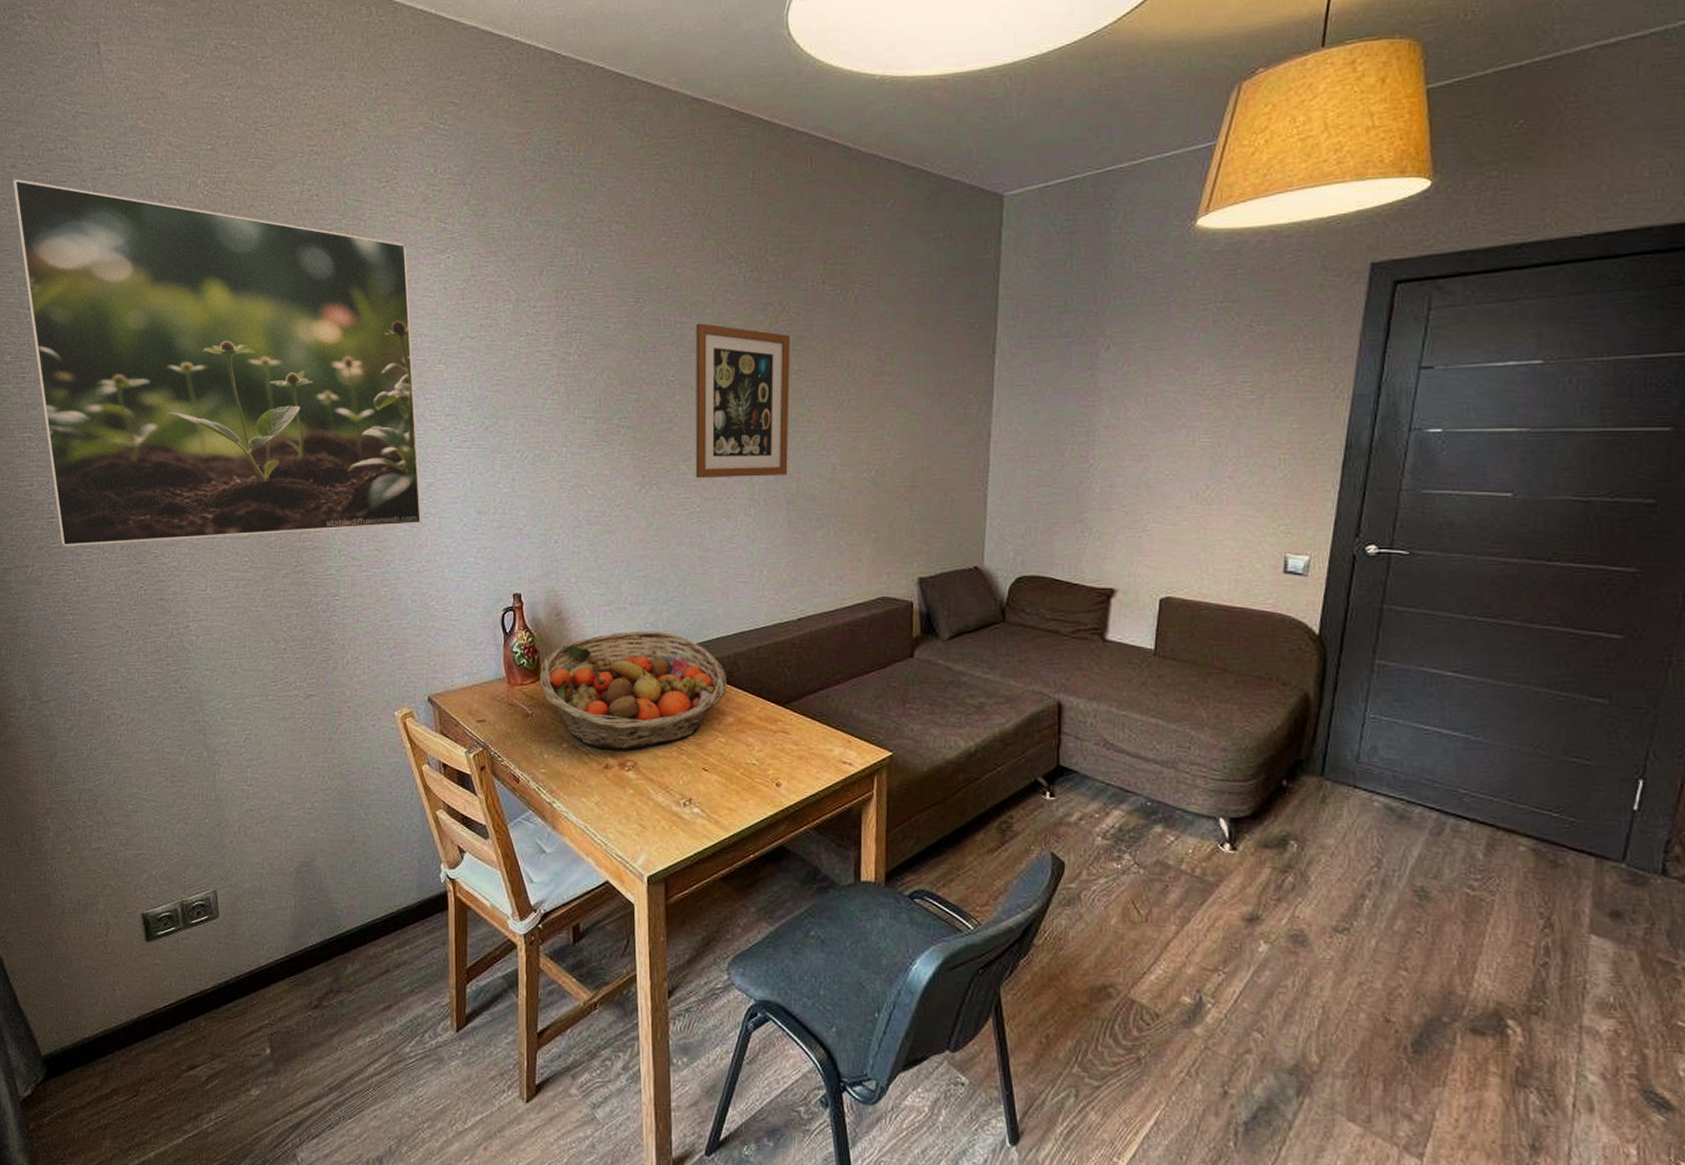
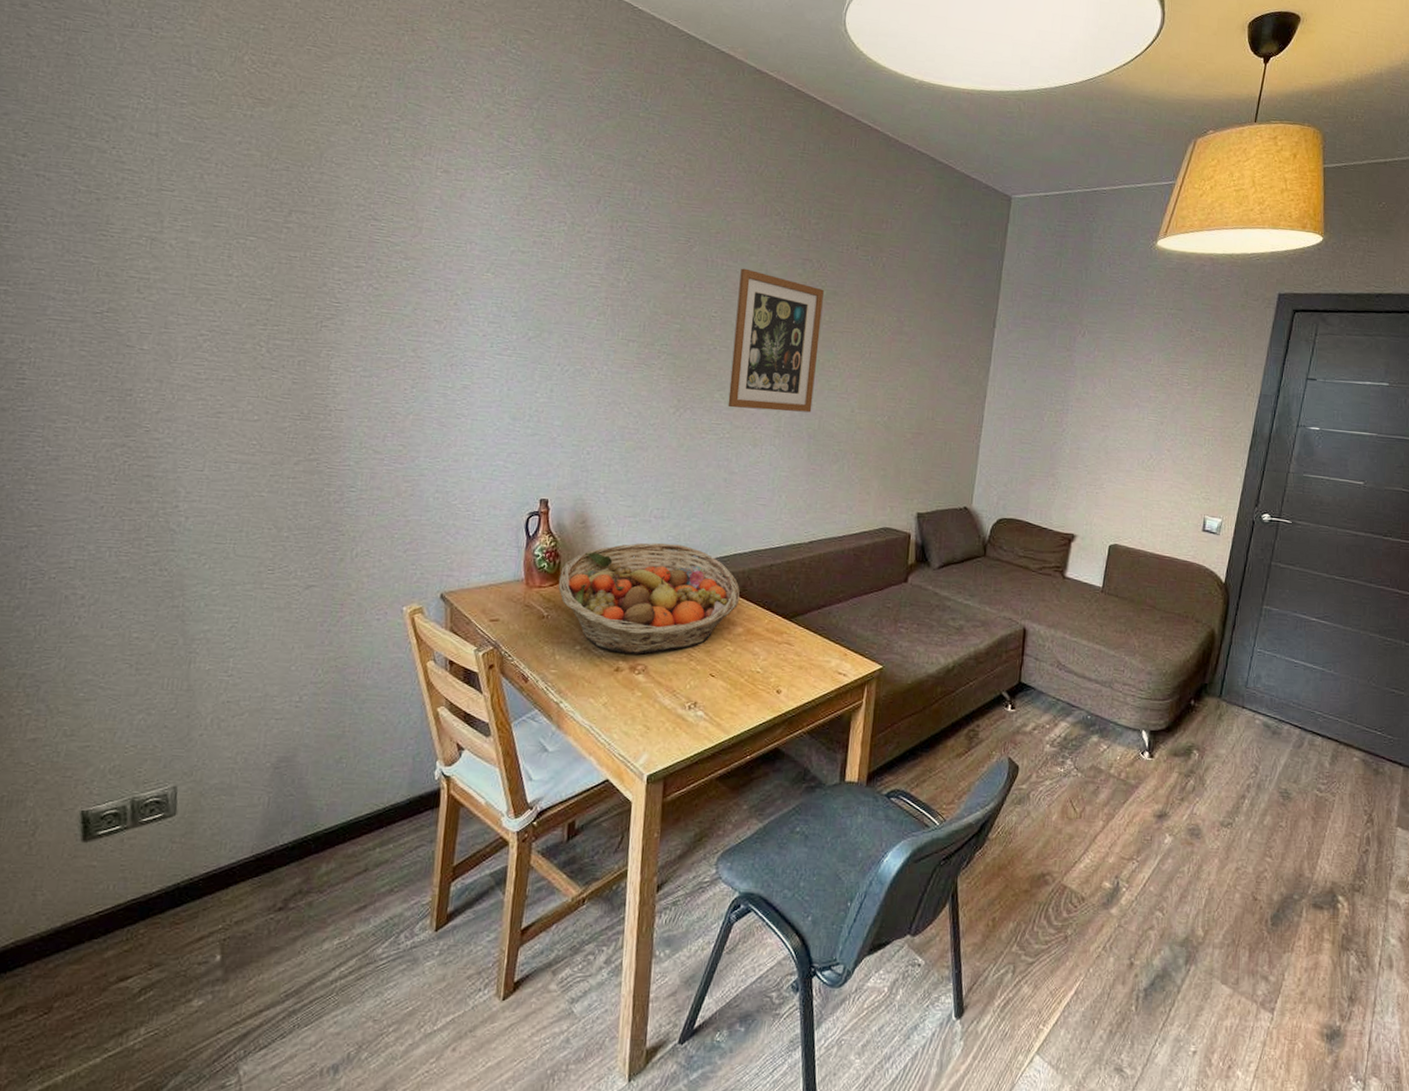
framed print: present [13,178,422,546] -> none [21,18,465,424]

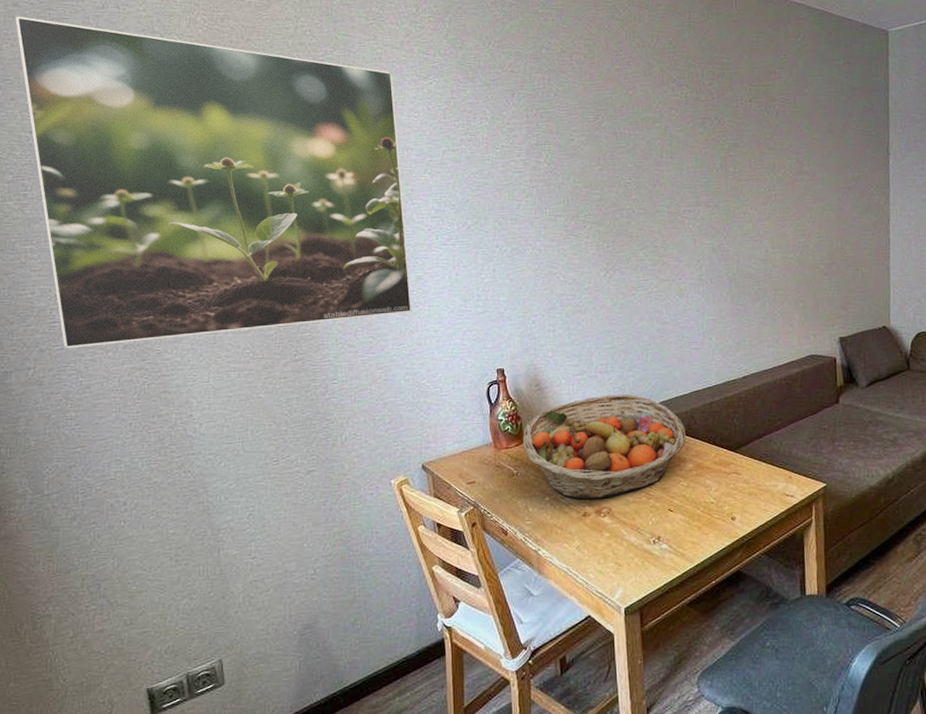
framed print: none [21,18,465,424] -> present [15,16,412,348]
wall art: present [727,268,824,413] -> none [647,135,729,264]

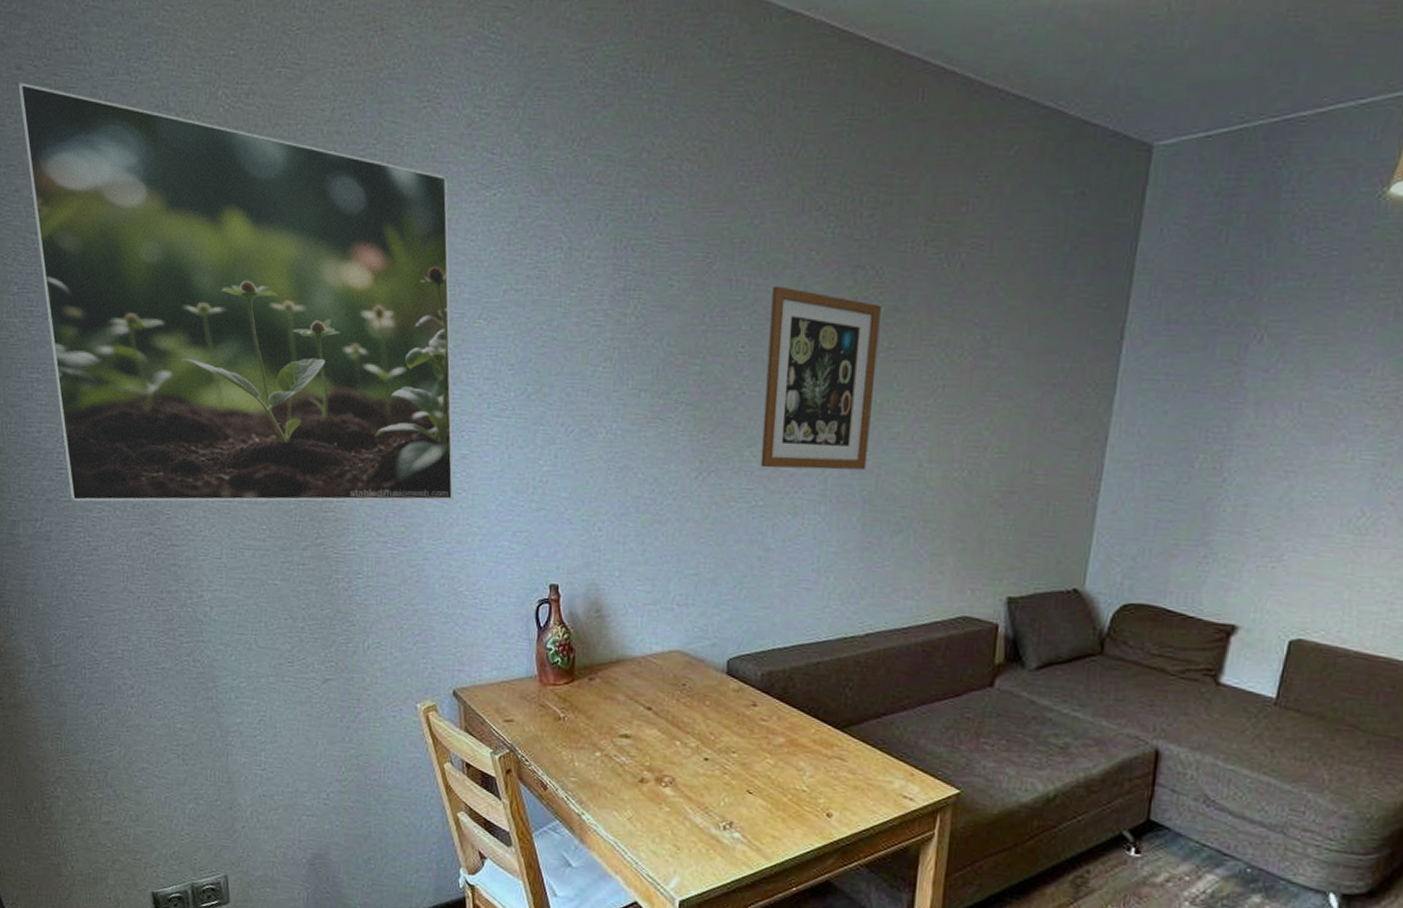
fruit basket: present [522,394,686,500] -> none [573,634,780,765]
wall art: none [647,135,729,264] -> present [760,286,881,470]

